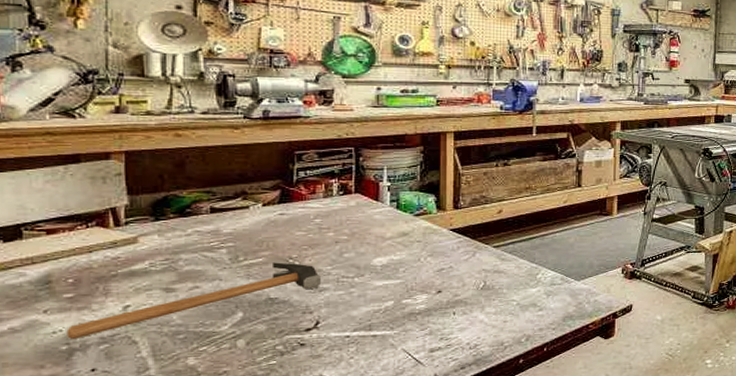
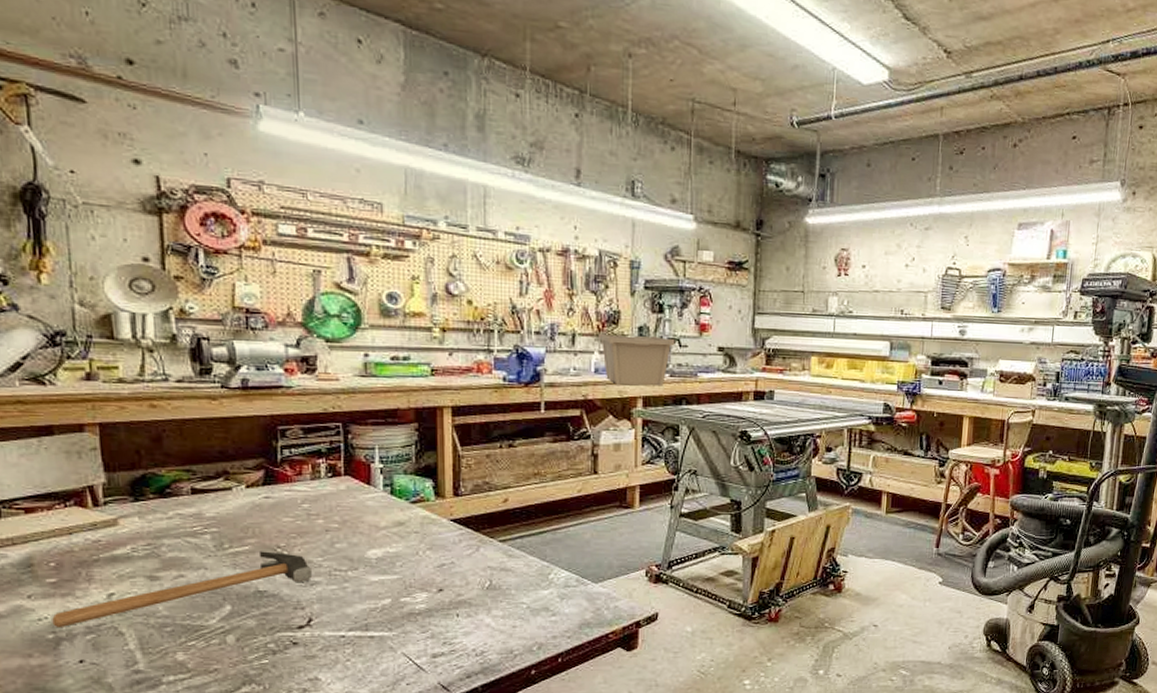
storage bin: none [583,69,649,113] -> present [597,333,675,387]

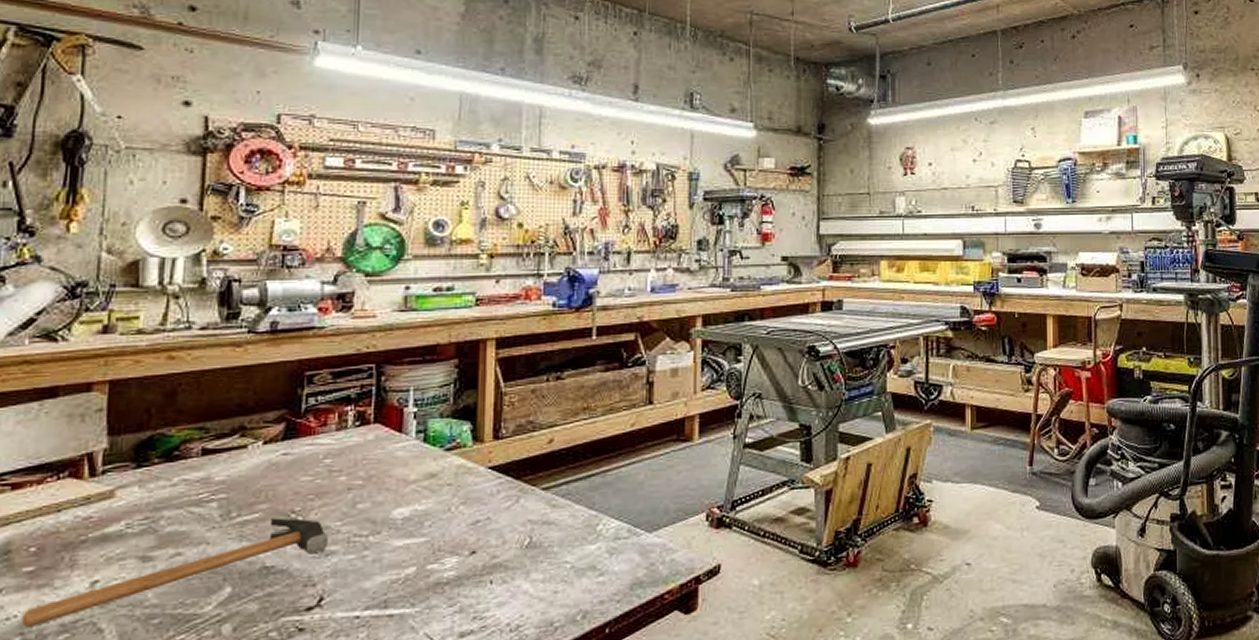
storage bin: present [597,333,675,387] -> none [654,249,737,305]

